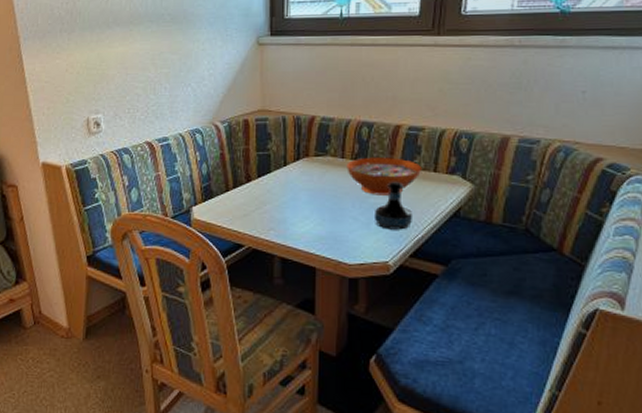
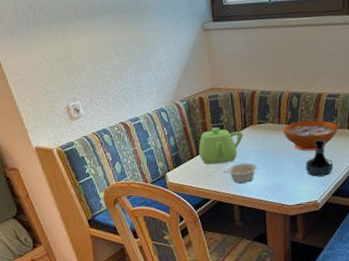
teapot: none [236,156,295,202] -> present [198,127,243,165]
legume: none [265,203,309,229] -> present [224,162,257,184]

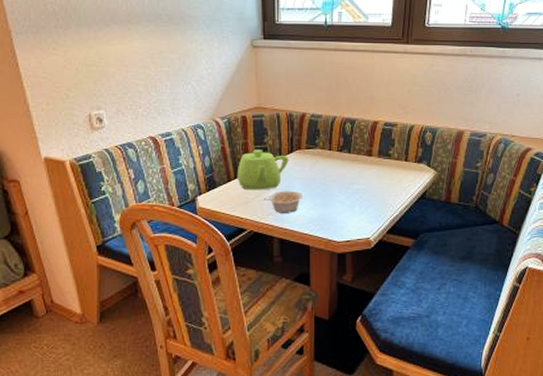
decorative bowl: present [283,120,339,151] -> none [334,149,396,182]
tequila bottle: present [306,138,334,177] -> none [358,169,389,211]

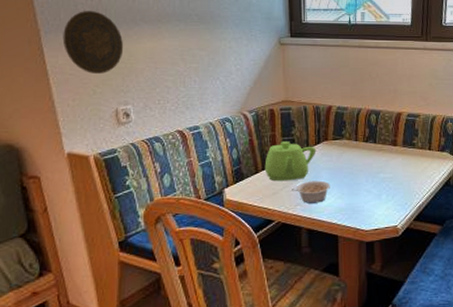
decorative plate: none [34,11,95,77] -> present [62,11,124,74]

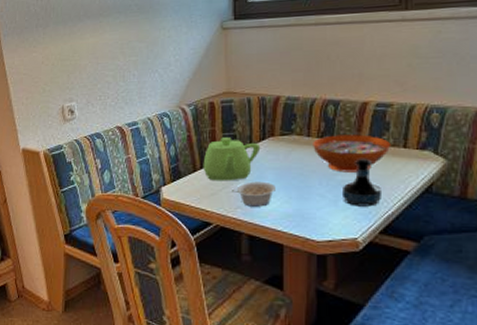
decorative plate: present [62,11,124,74] -> none [18,11,69,72]
decorative bowl: none [360,139,420,171] -> present [313,134,392,173]
tequila bottle: none [384,158,415,199] -> present [343,158,383,207]

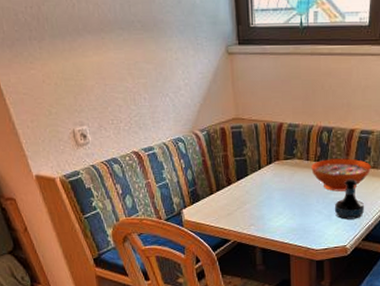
teapot: present [203,137,261,181] -> none [218,162,268,203]
legume: present [232,181,275,207] -> none [246,201,282,224]

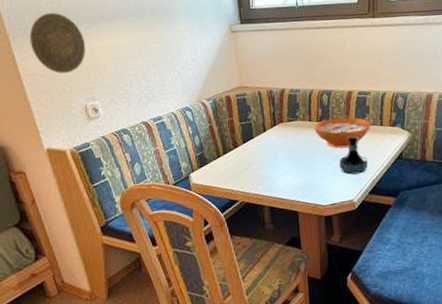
decorative plate: none [9,21,71,92] -> present [29,13,86,74]

